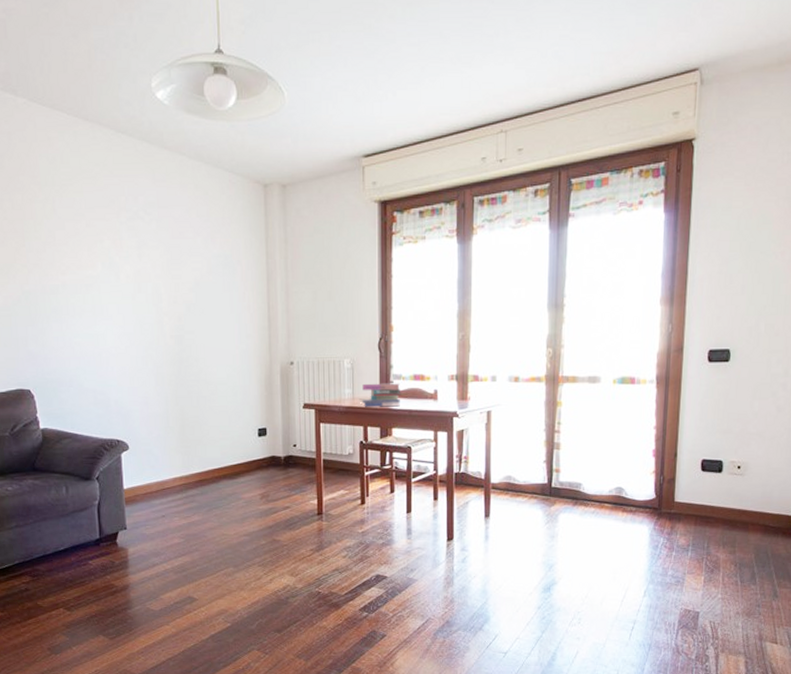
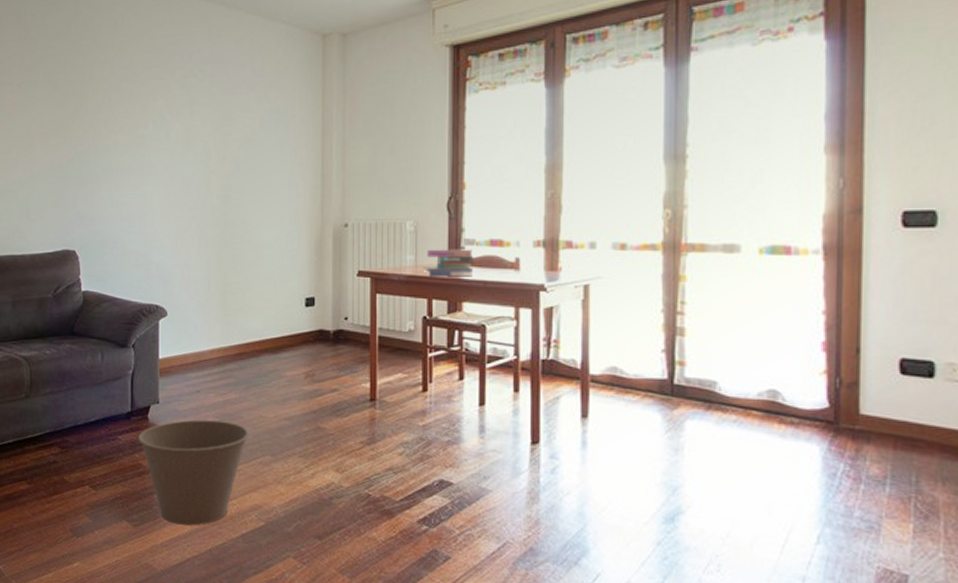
basket: none [109,541,214,634] -> present [138,419,250,526]

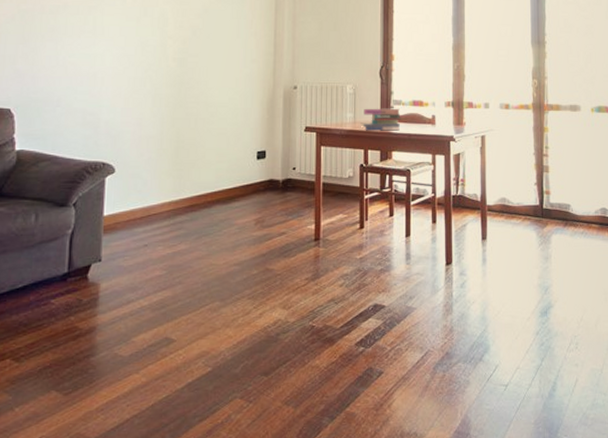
basket: present [138,419,250,526] -> none [75,272,199,386]

